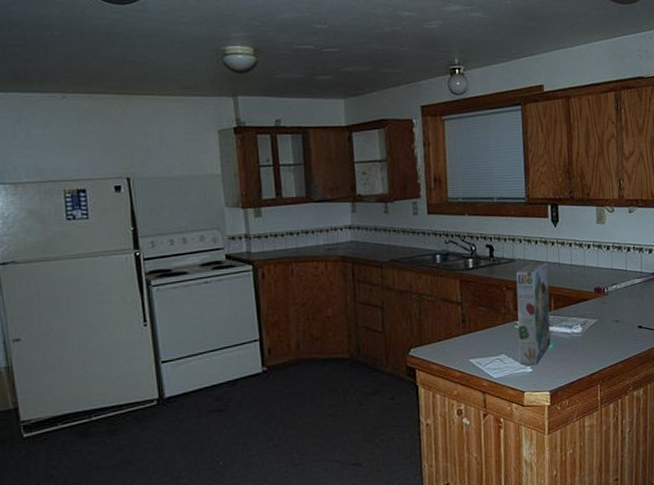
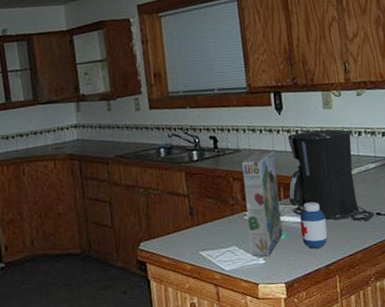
coffee maker: none [559,244,637,334] -> present [287,129,375,222]
medicine bottle: none [567,313,593,359] -> present [300,202,328,249]

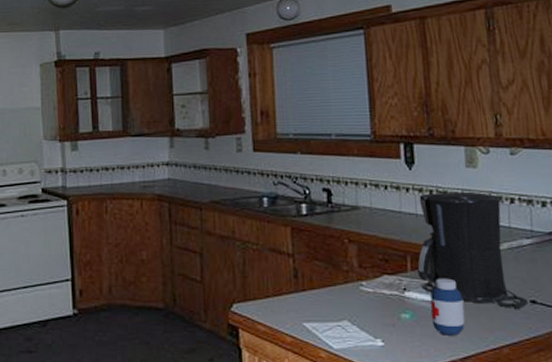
cereal box: present [241,150,283,257] -> none [360,209,408,338]

